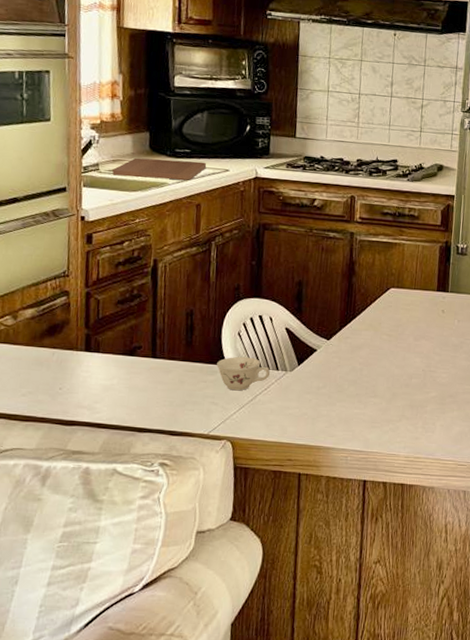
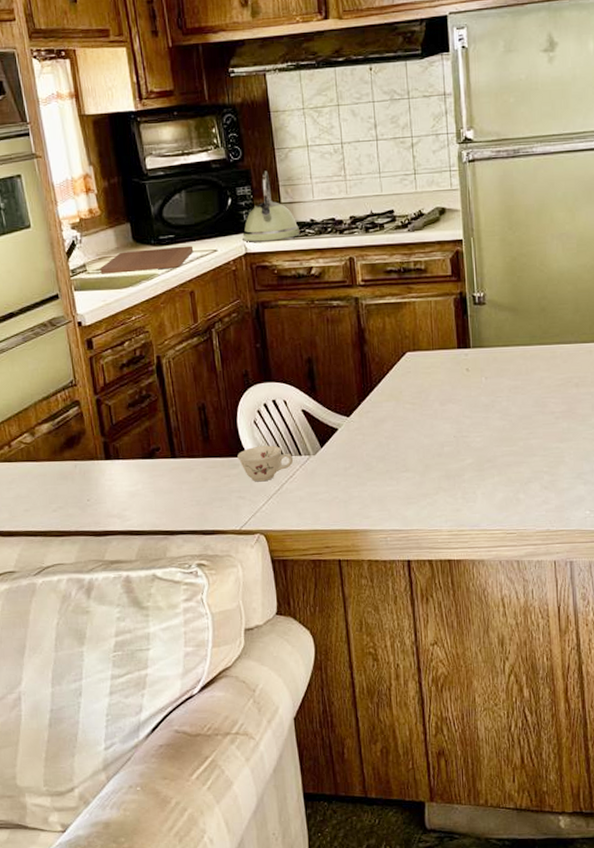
kettle: none [255,106,310,171] -> present [242,170,301,243]

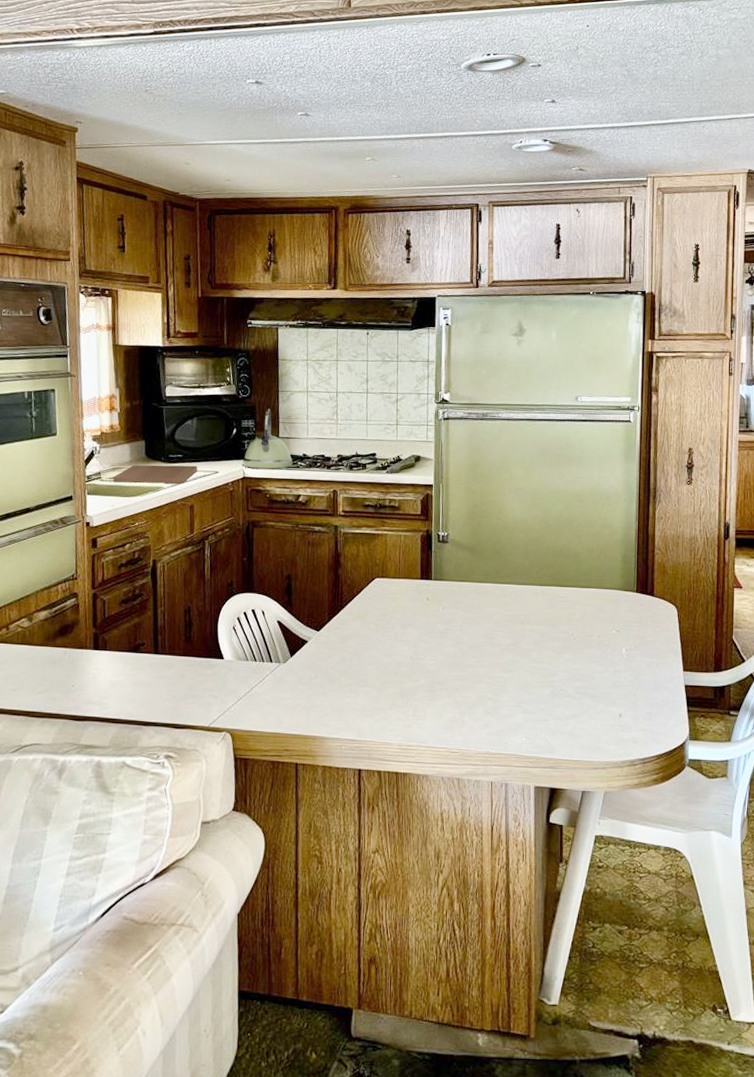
teacup: present [237,445,293,482] -> none [214,650,264,684]

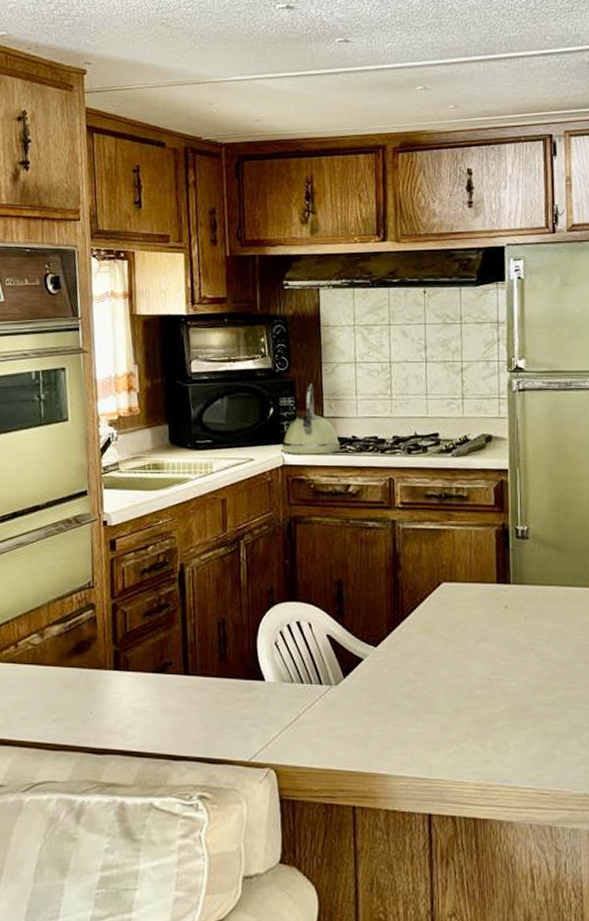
cutting board: present [113,464,198,484] -> none [133,452,230,475]

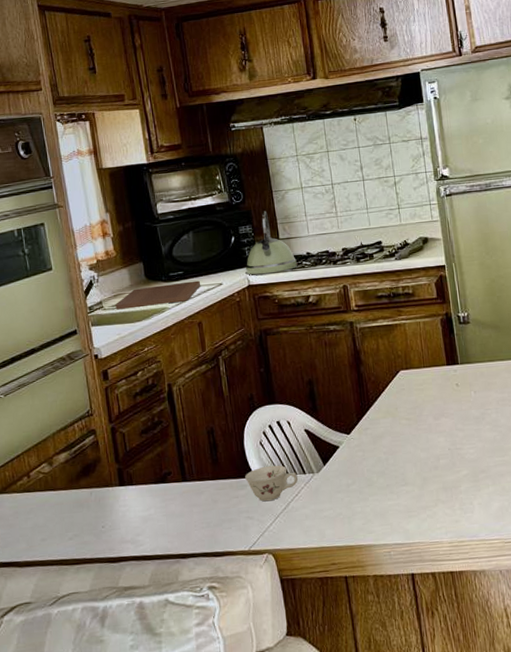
cutting board: none [133,452,230,475] -> present [115,280,201,310]
teacup: none [254,670,312,710] -> present [245,465,298,502]

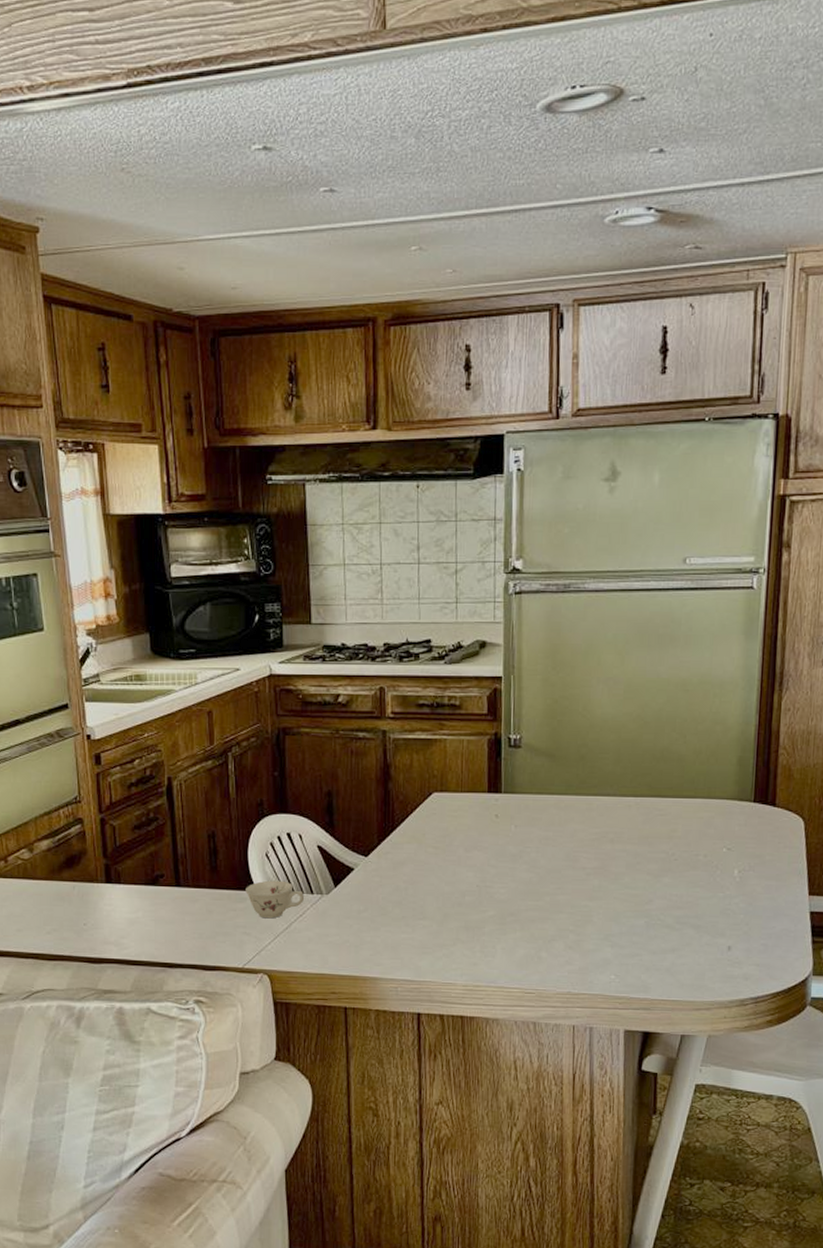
cutting board: present [115,280,201,310] -> none [114,662,215,686]
kettle: present [245,211,298,276] -> none [268,588,330,664]

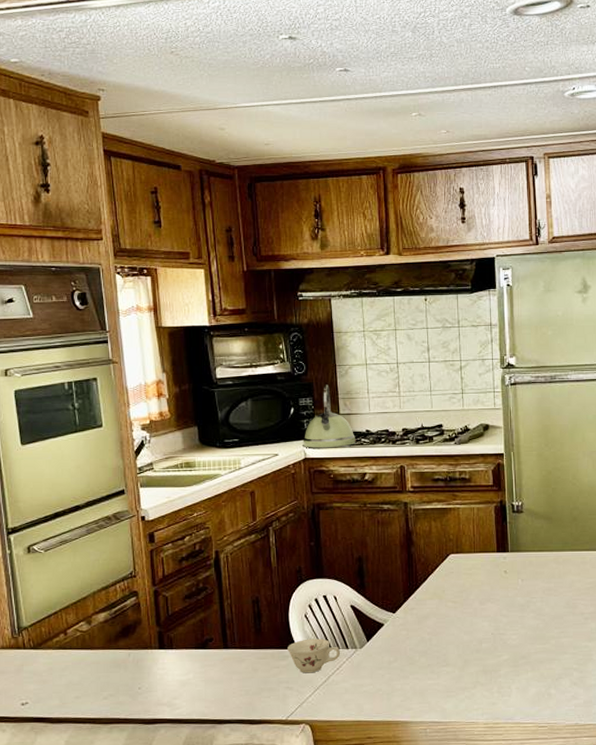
kettle: none [268,588,330,664] -> present [302,384,357,449]

